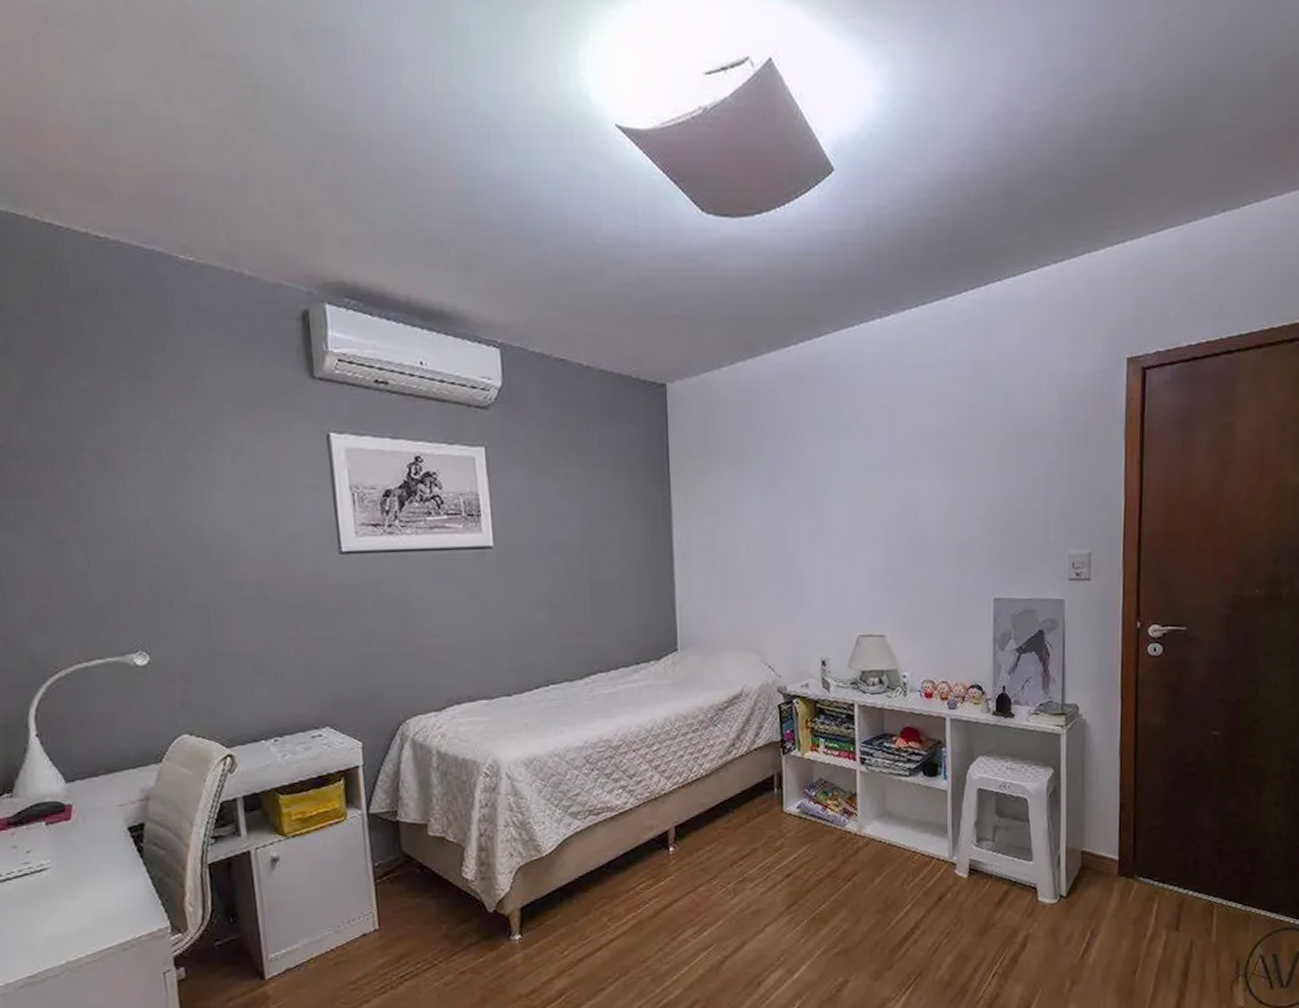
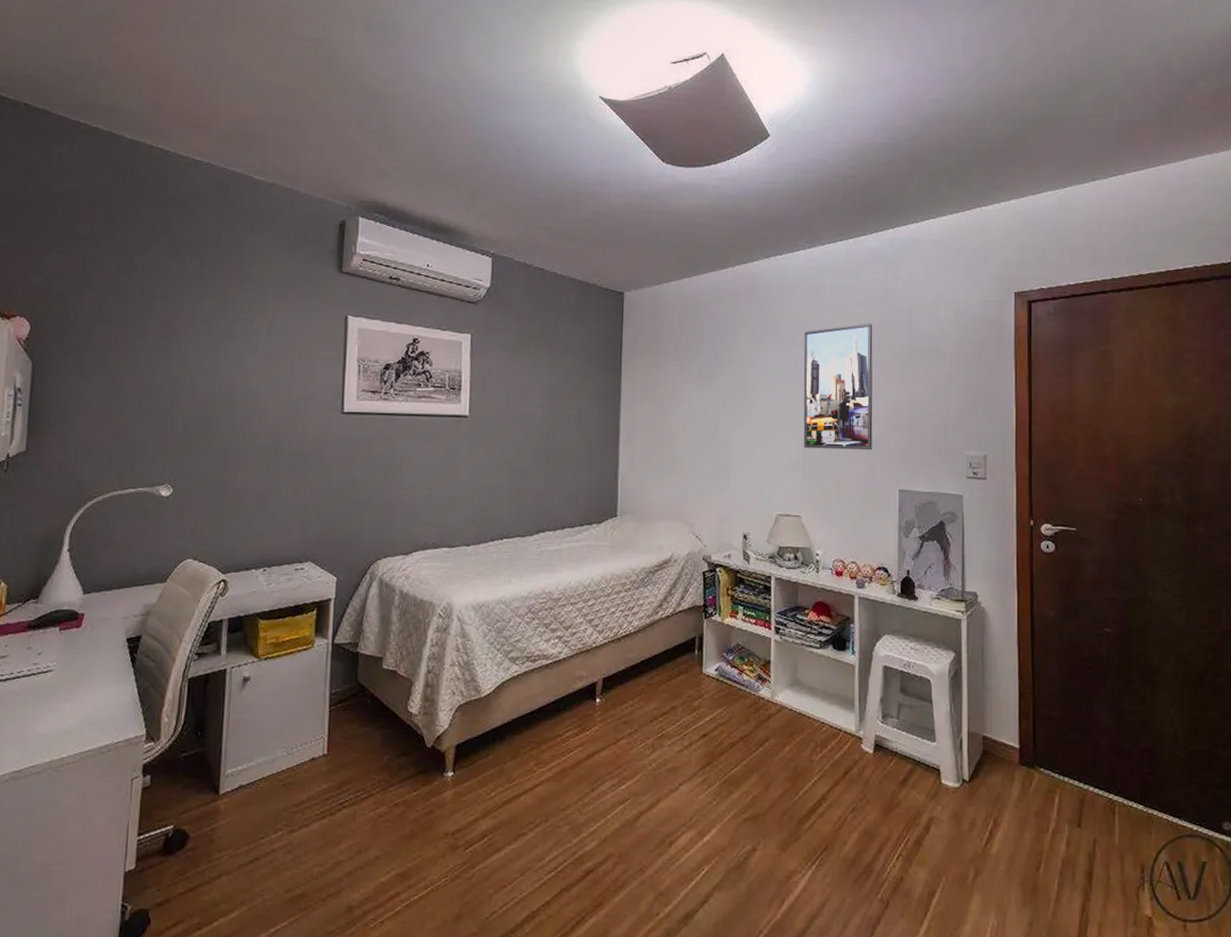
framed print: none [883,406,964,559] -> present [803,323,873,451]

